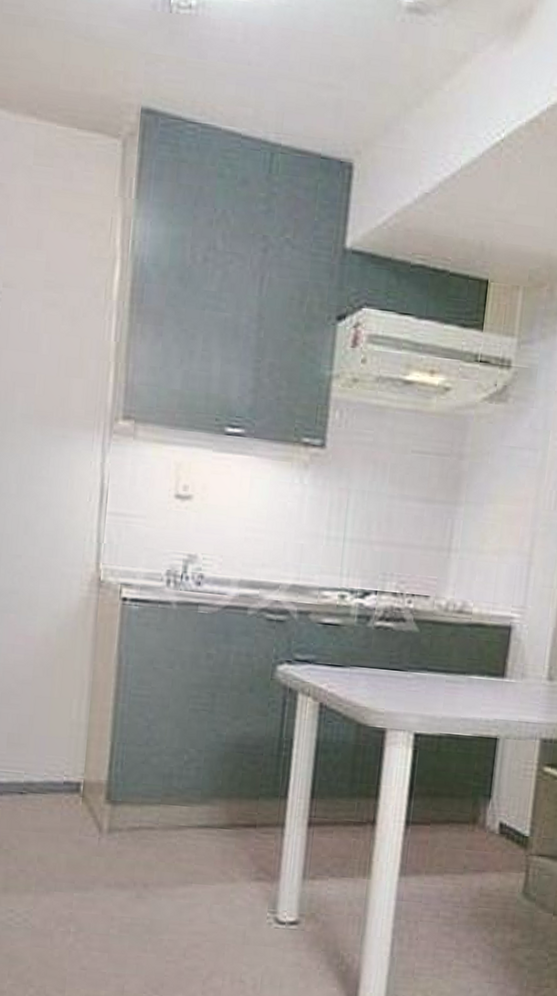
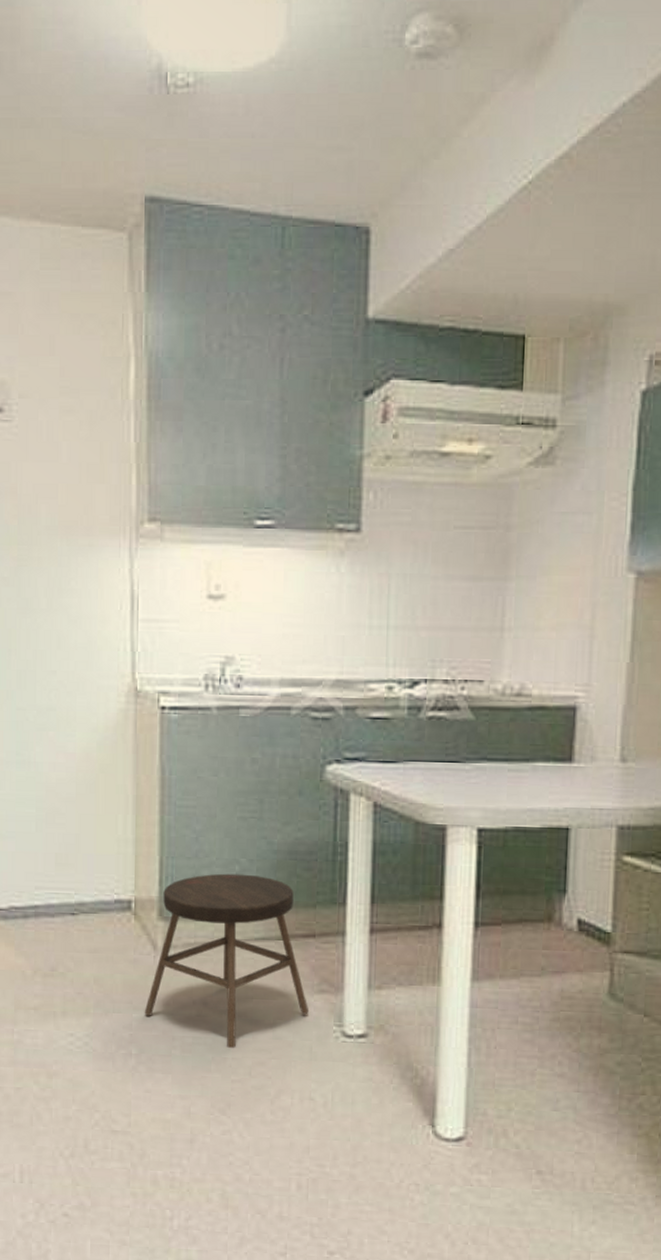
stool: none [85,761,245,931] -> present [144,873,309,1049]

